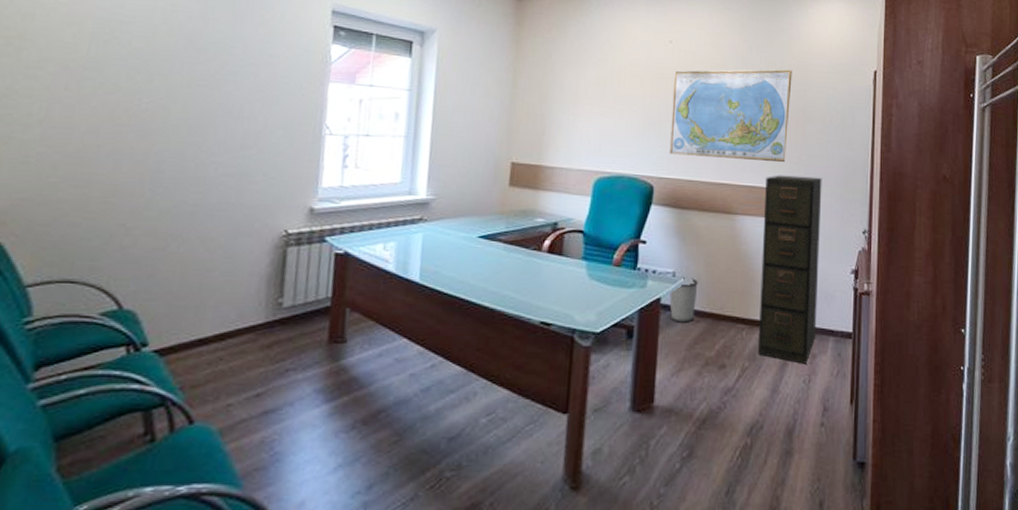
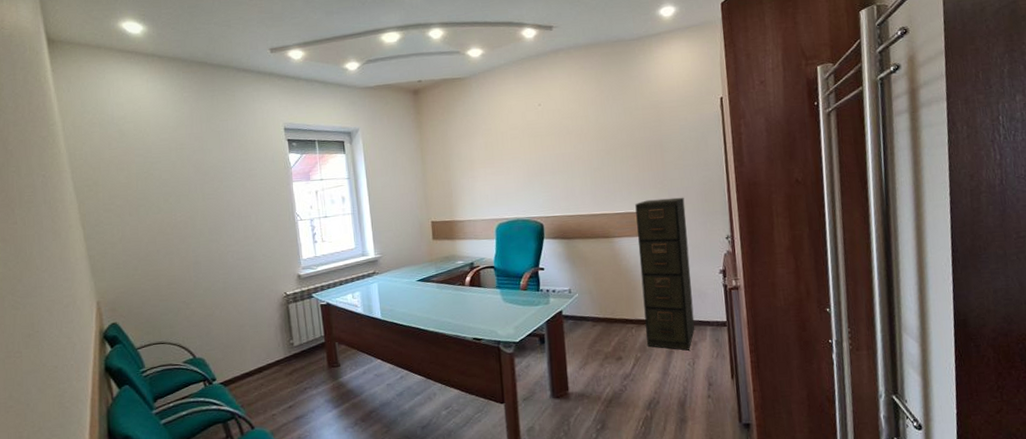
world map: present [669,69,792,163] -> none [547,110,650,197]
wastebasket: present [669,276,698,323] -> none [569,292,591,328]

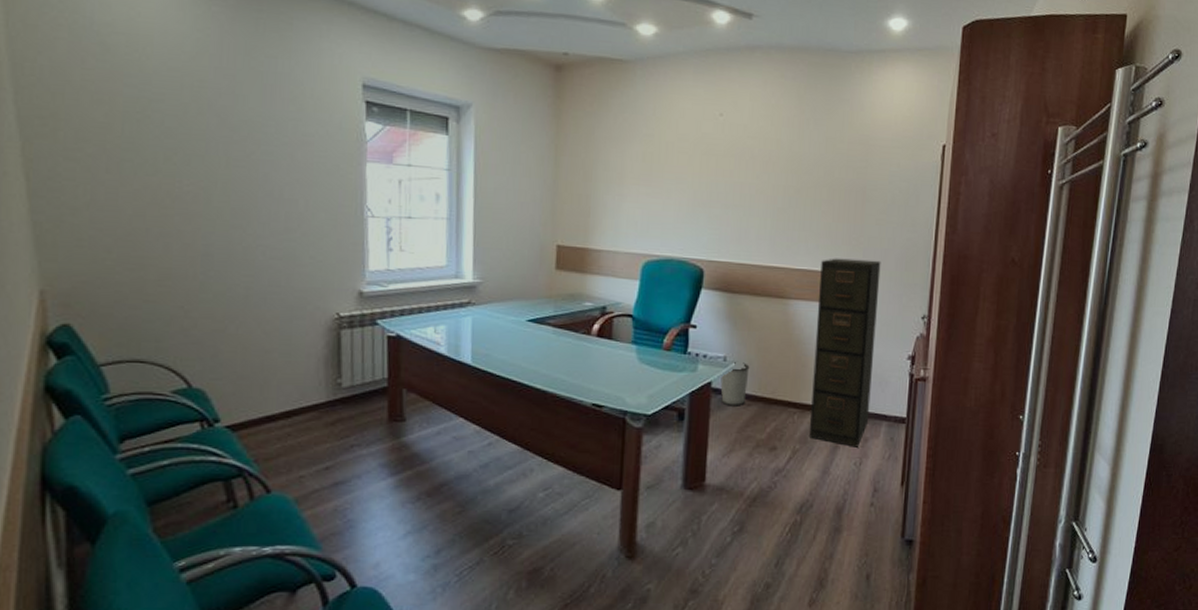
wastebasket: none [569,292,591,328] -> present [720,361,750,406]

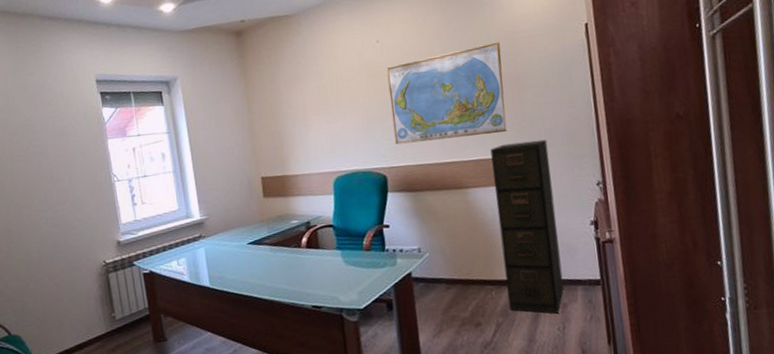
world map: none [720,144,853,245] -> present [387,42,507,145]
wastebasket: present [720,361,750,406] -> none [419,251,445,292]

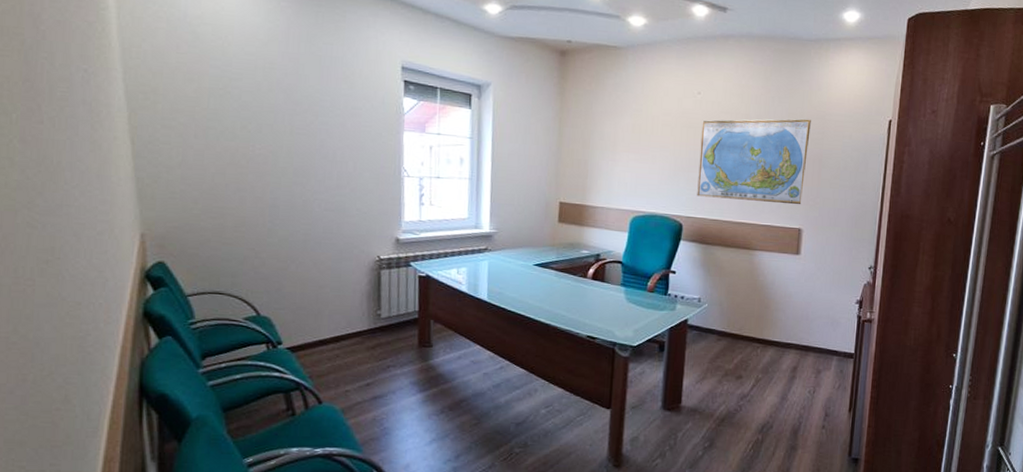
filing cabinet: present [490,139,564,314] -> none [771,216,834,378]

